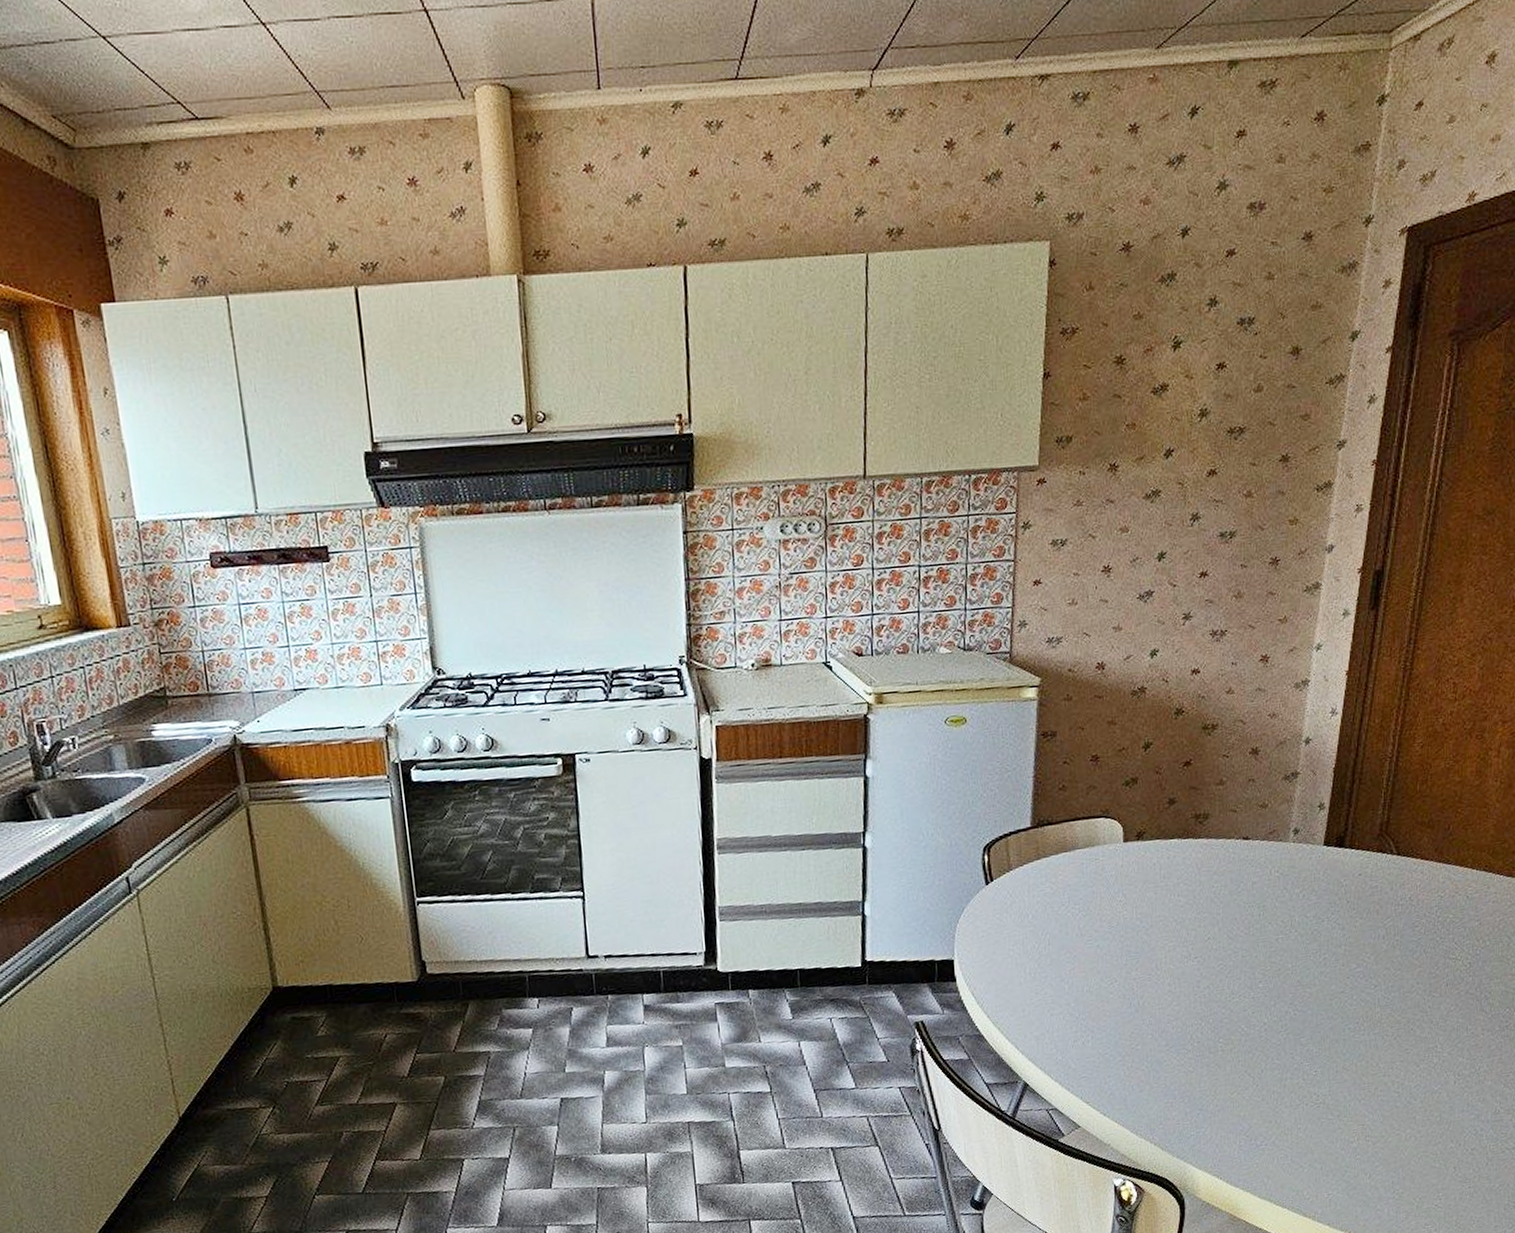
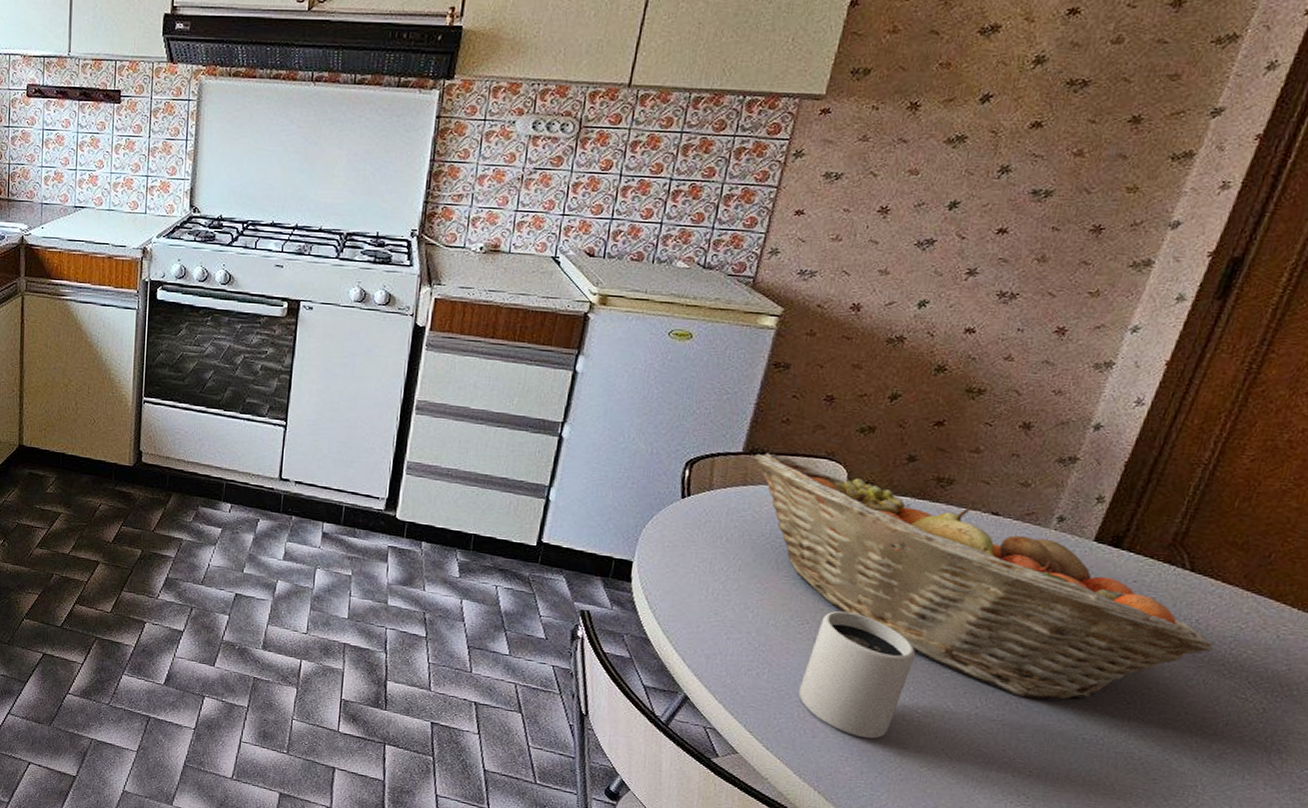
fruit basket: none [1042,822,1427,1004] -> present [754,453,1215,701]
mug: none [1121,961,1209,1080] -> present [799,610,916,739]

